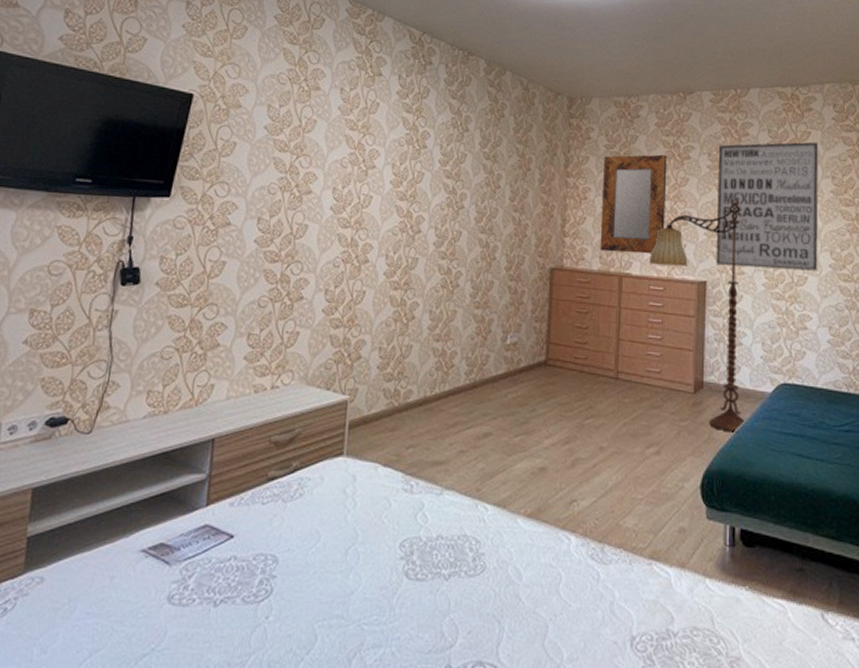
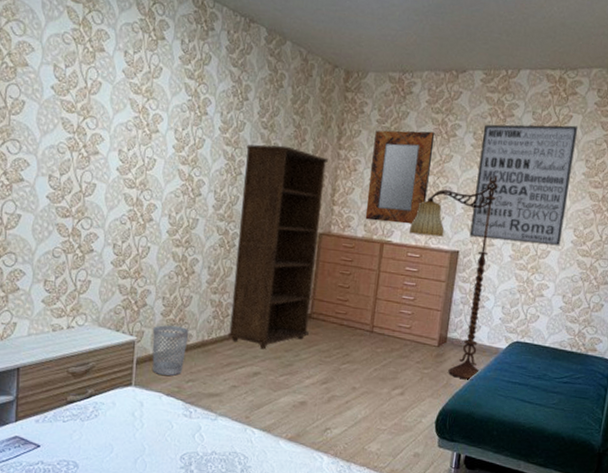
wastebasket: none [367,380,409,441] -> present [152,325,189,376]
bookcase: none [453,176,555,405] -> present [227,144,328,350]

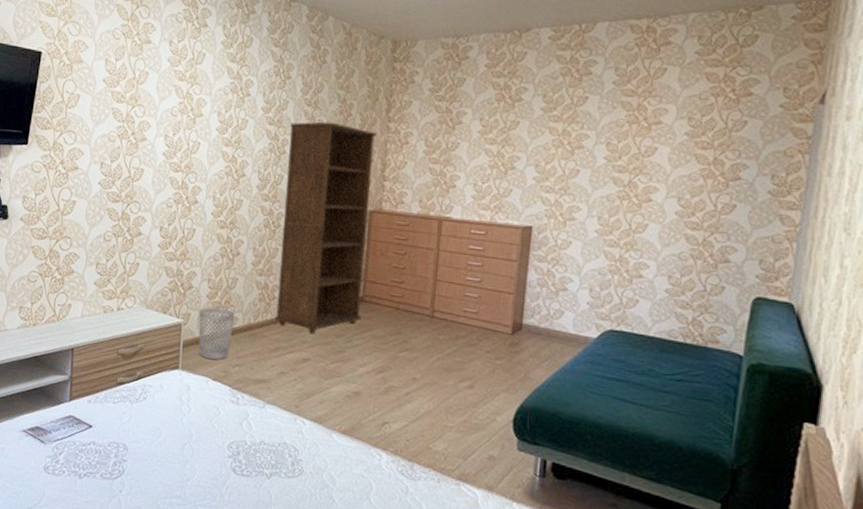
home mirror: present [365,130,435,225] -> none [420,97,497,199]
floor lamp: present [408,176,498,380] -> none [471,141,577,374]
wall art: present [469,124,579,246] -> none [544,79,676,218]

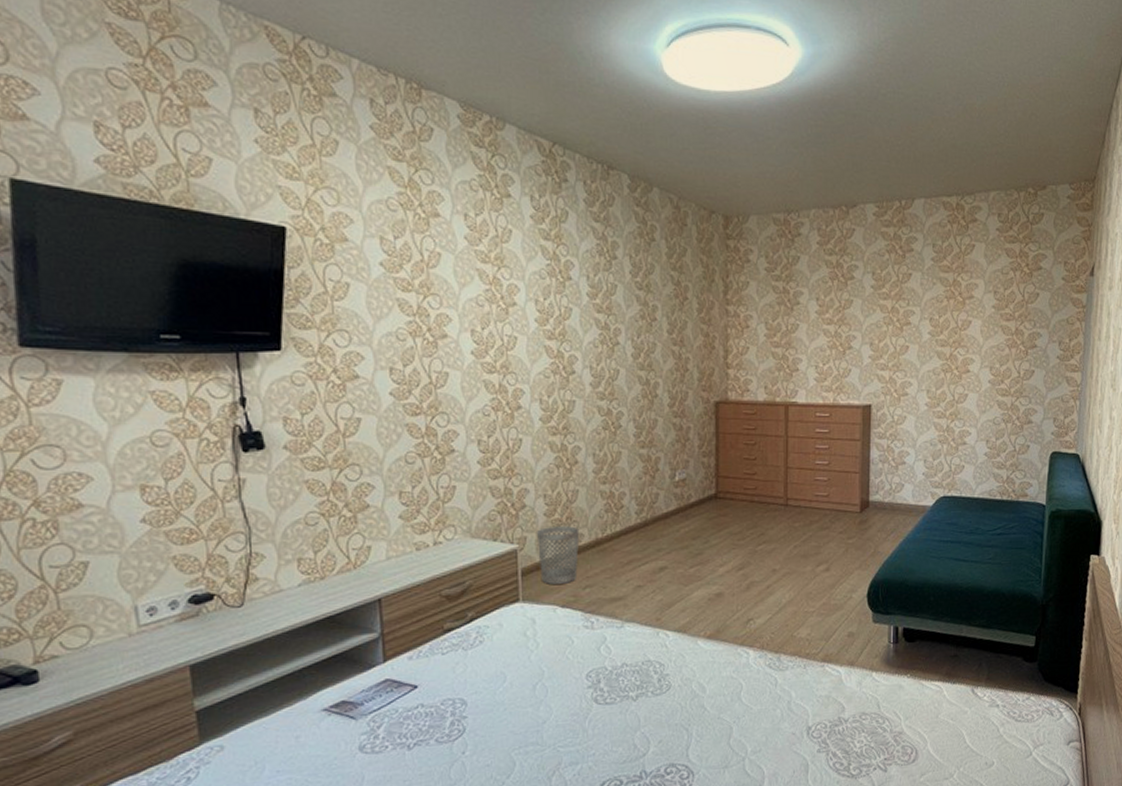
bookcase: present [274,121,376,334] -> none [621,307,716,540]

